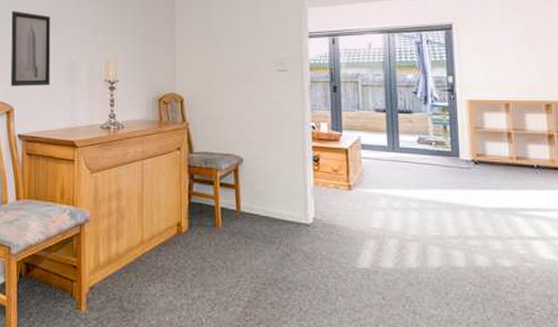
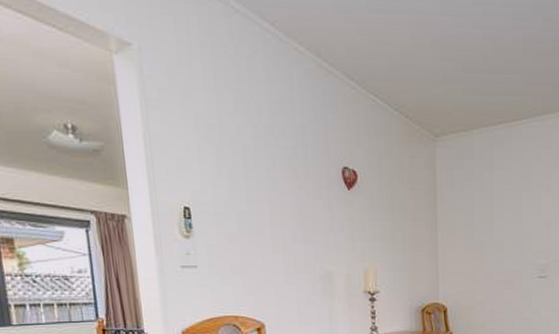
wall art: present [10,11,51,86] -> none [252,214,304,301]

